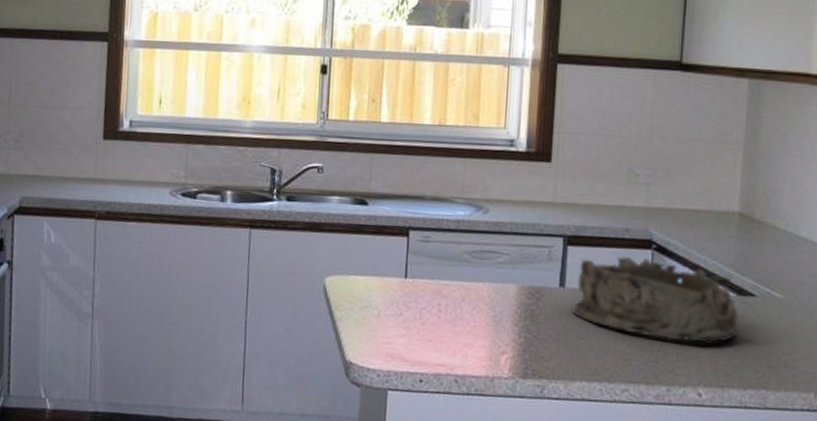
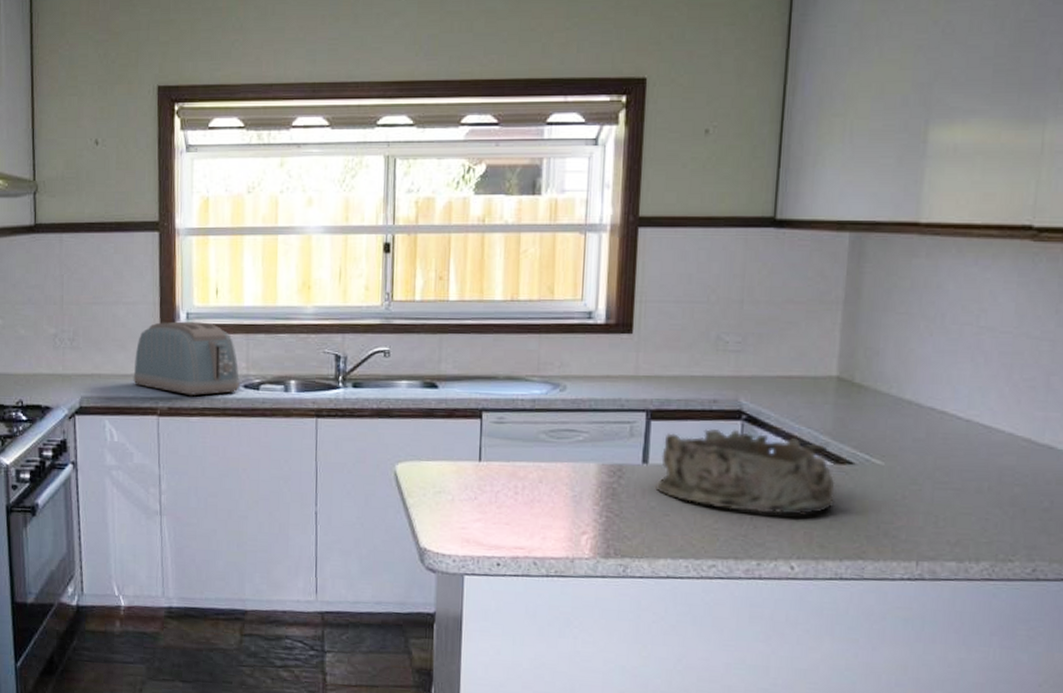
toaster: none [73,128,178,201] -> present [133,321,240,395]

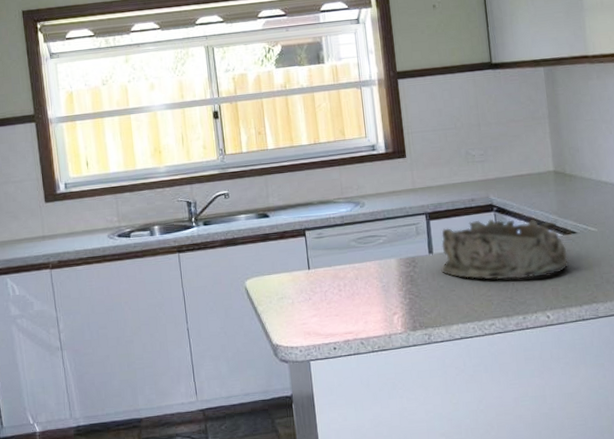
toaster: present [133,321,240,395] -> none [26,189,114,249]

